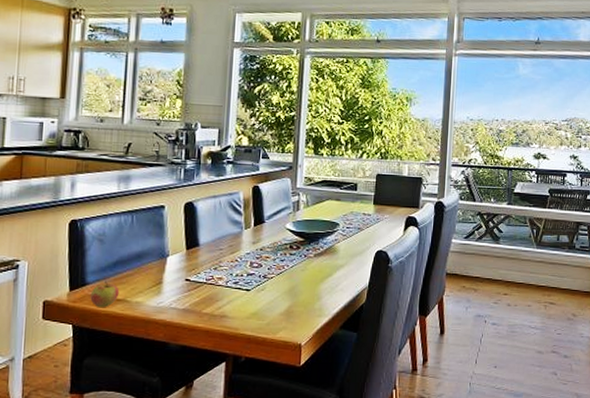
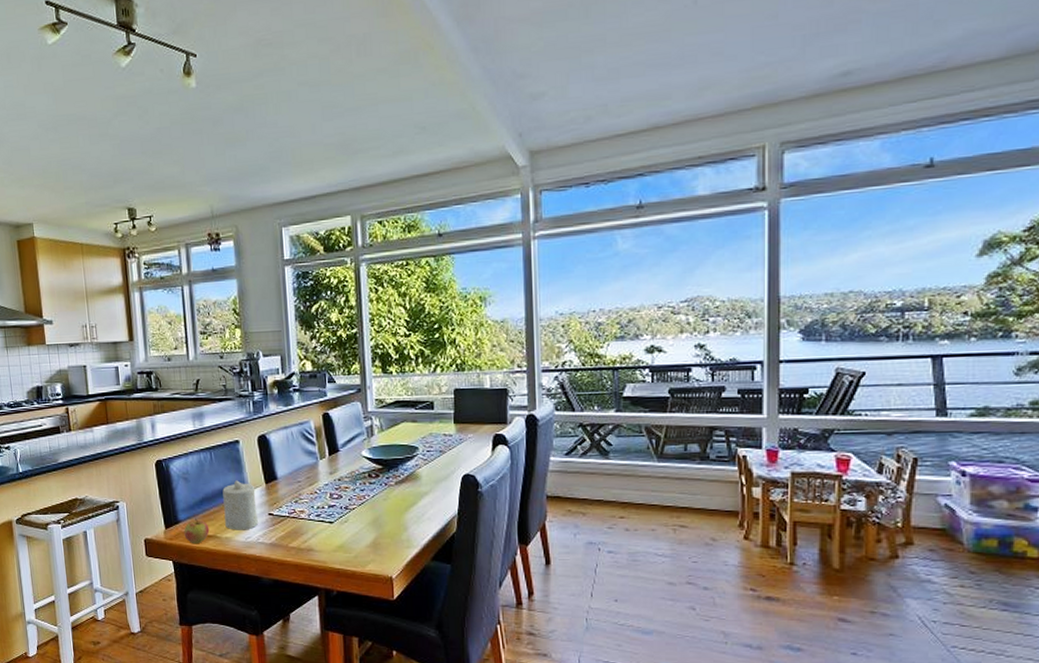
candle: none [137,245,175,295] -> present [222,480,258,530]

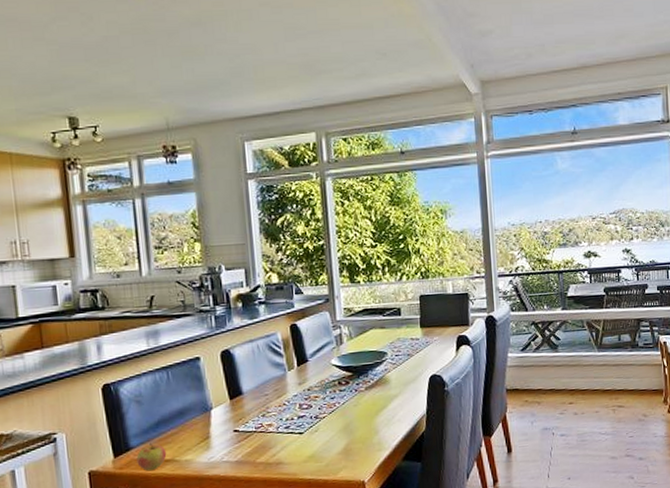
candle: present [222,480,258,530] -> none [181,399,222,452]

